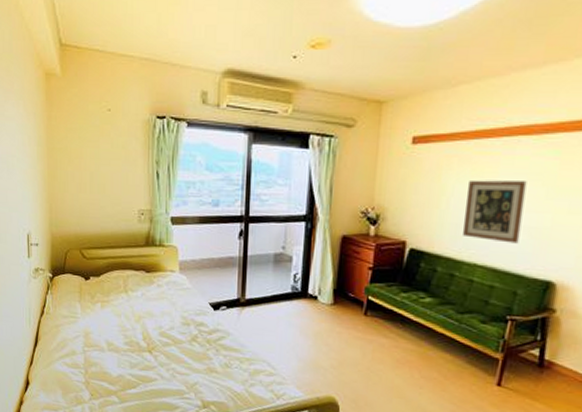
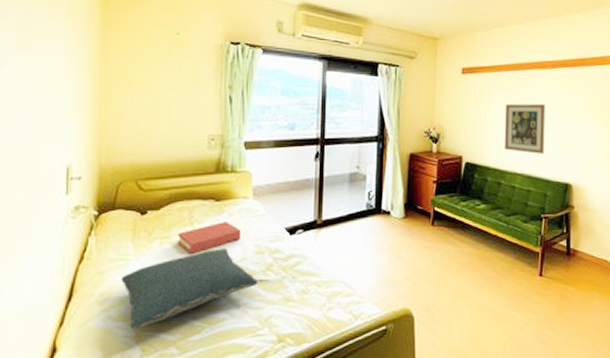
pillow: none [72,316,185,377] -> present [121,248,258,330]
hardback book: none [115,292,170,318] -> present [177,222,242,254]

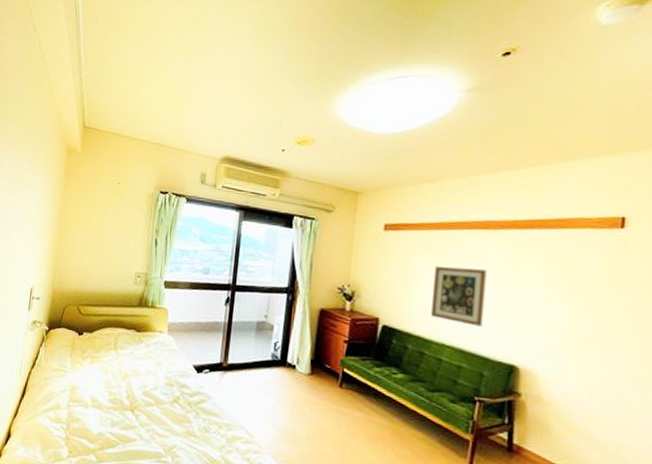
pillow: present [121,248,258,330] -> none [59,374,166,433]
hardback book: present [177,222,242,254] -> none [103,351,156,376]

